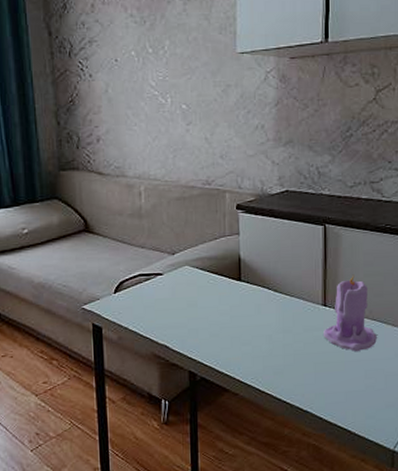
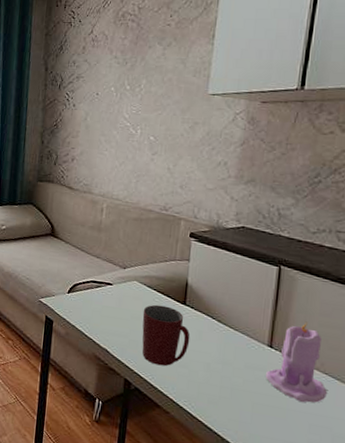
mug: none [199,286,250,349] -> present [142,304,190,366]

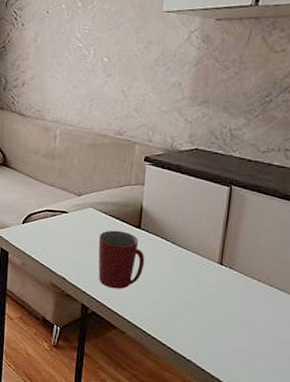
candle: present [266,321,327,403] -> none [216,238,271,314]

